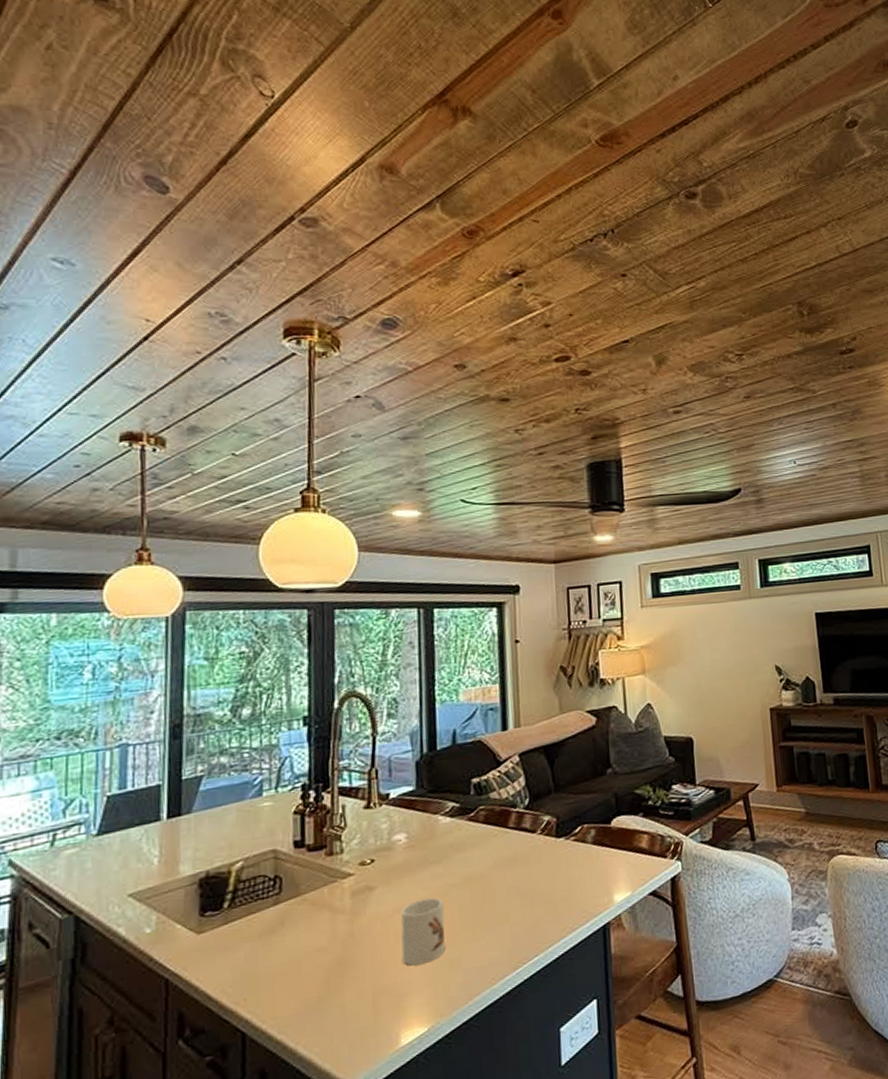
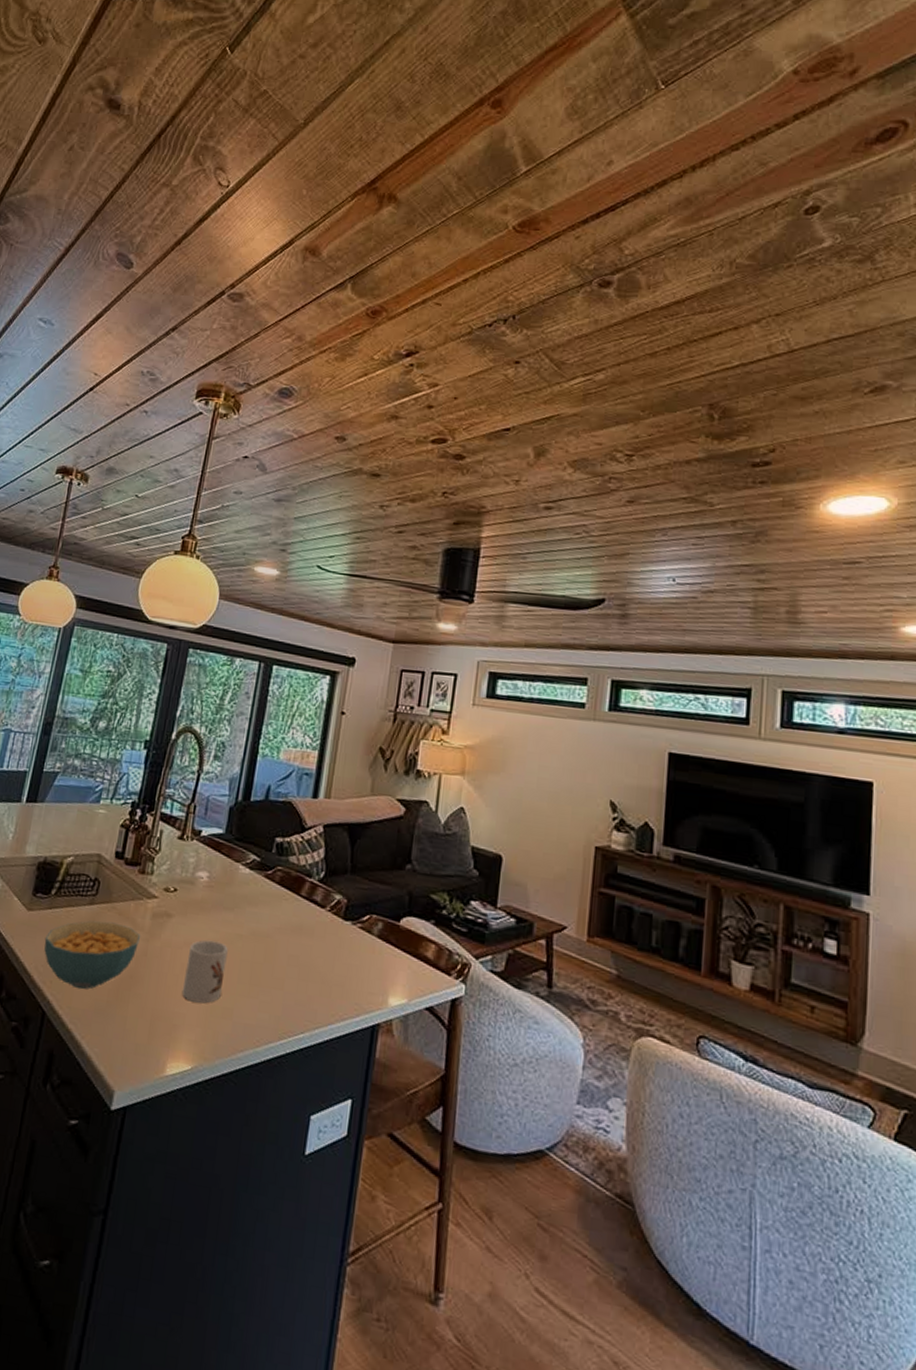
cereal bowl: none [226,913,343,996] -> present [44,920,141,990]

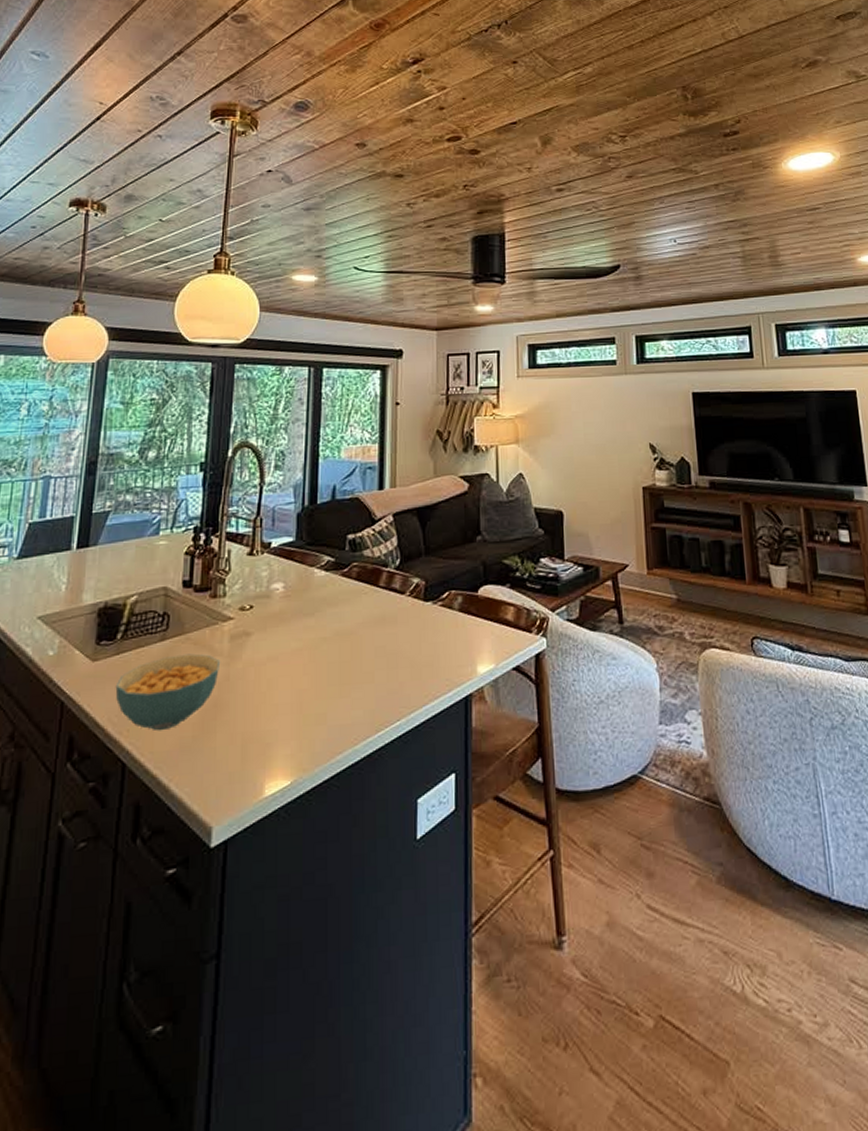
mug: present [181,939,228,1004] -> none [271,649,313,716]

